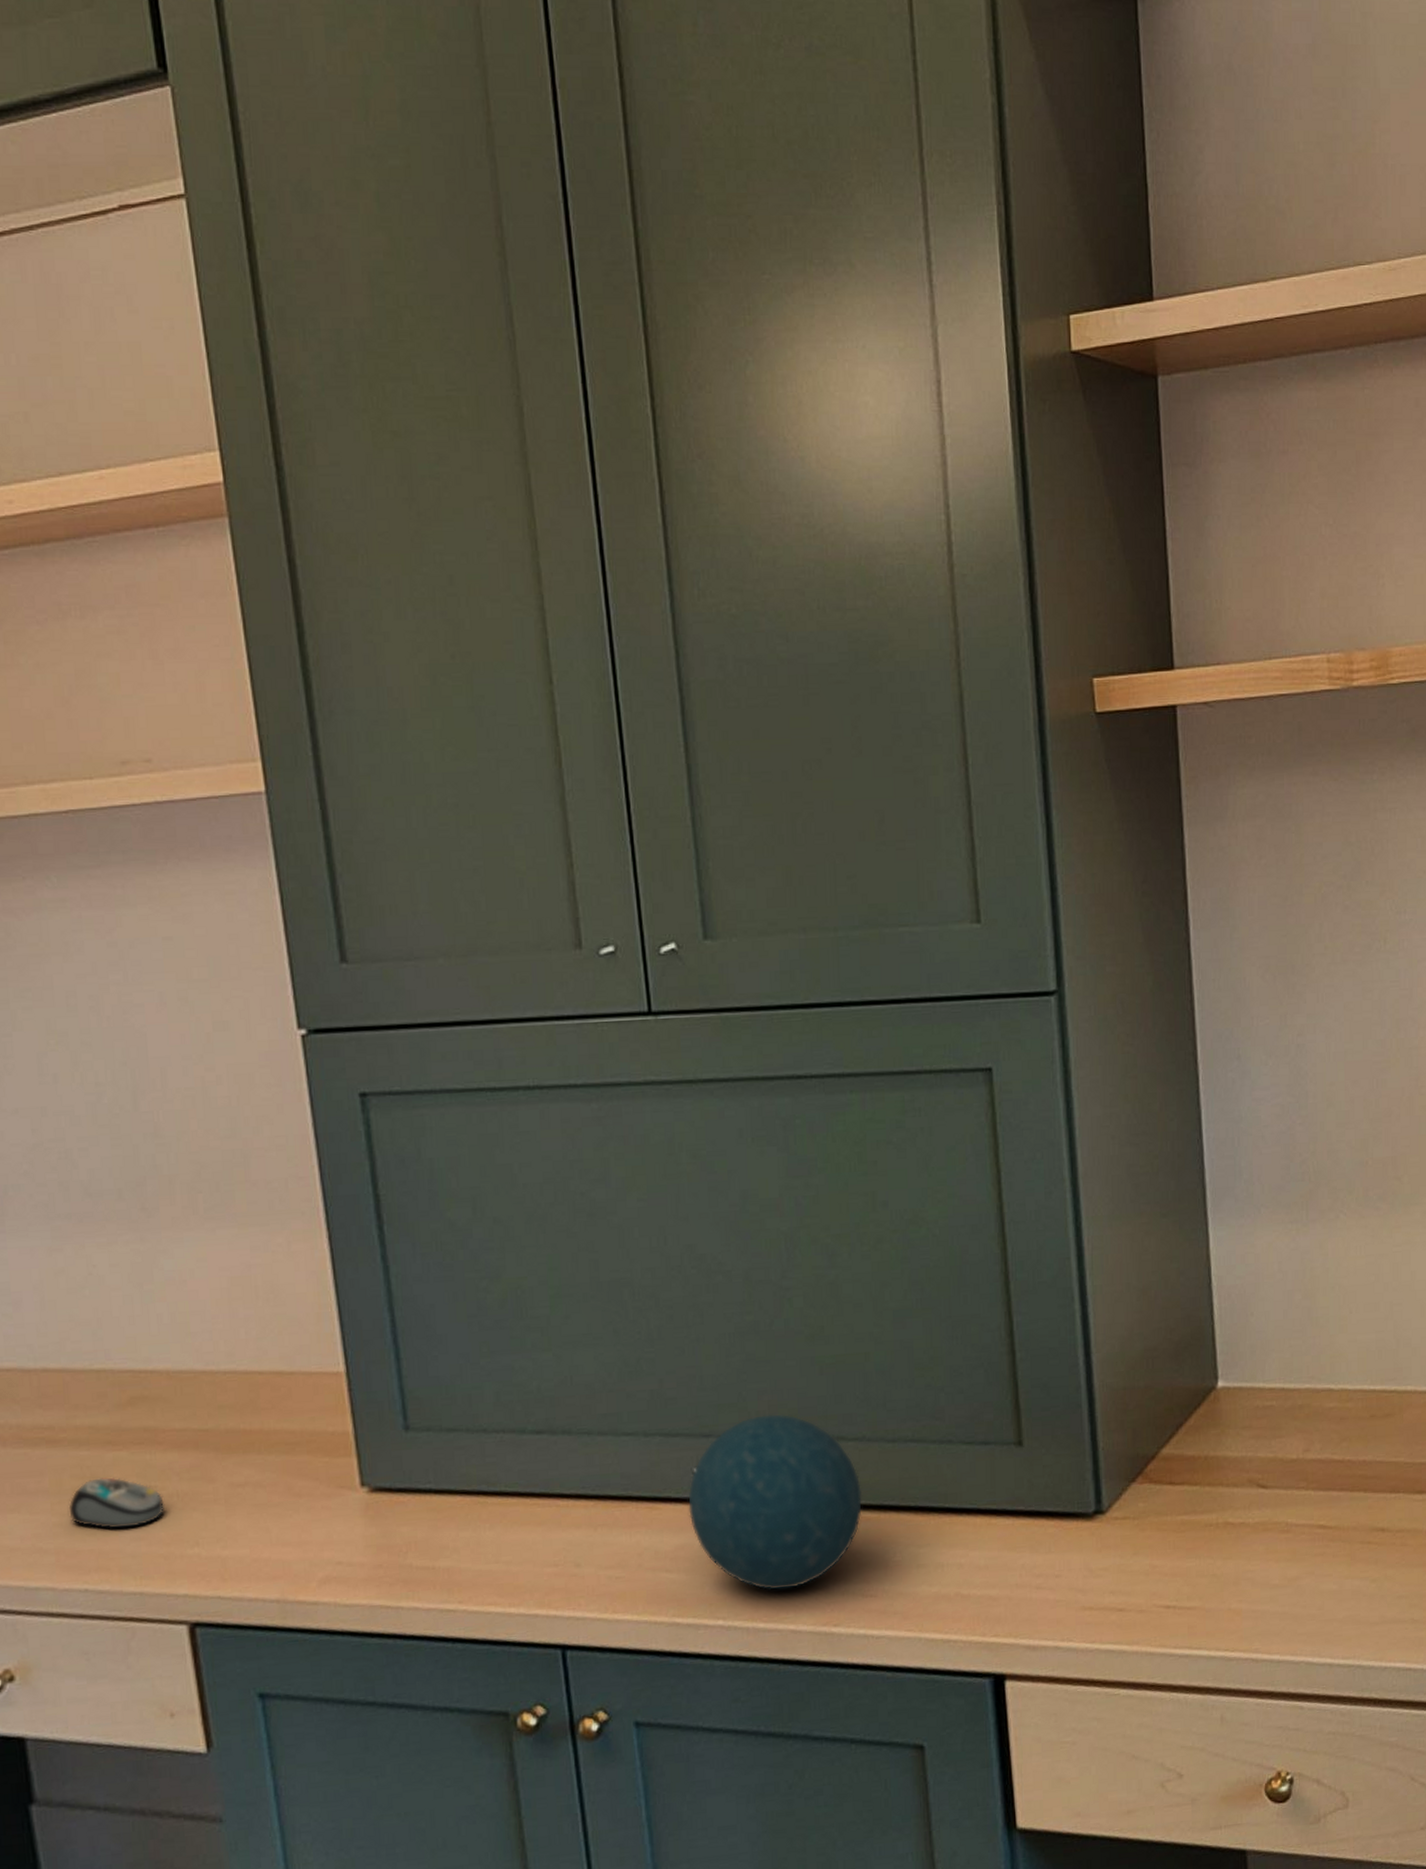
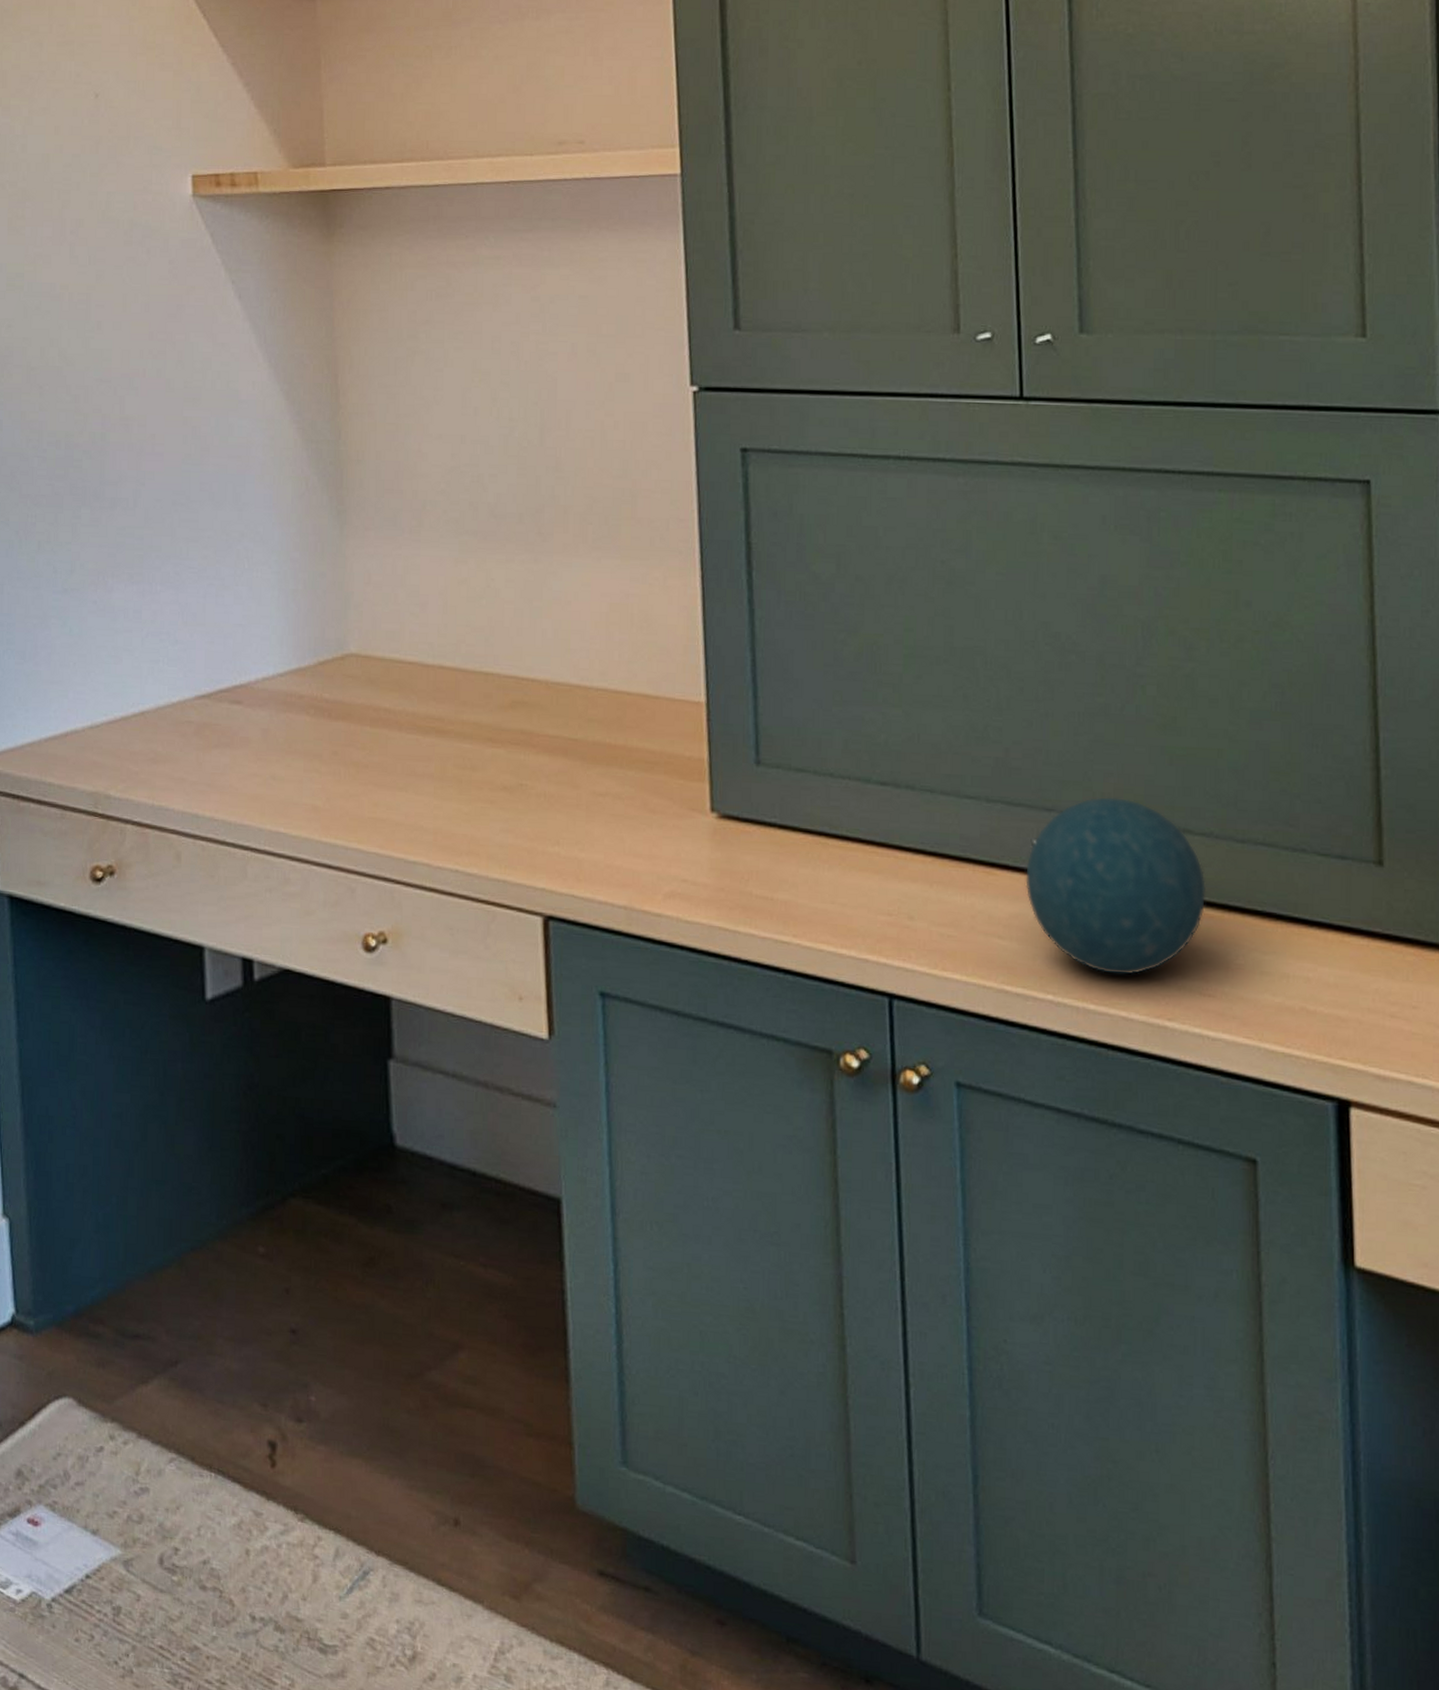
computer mouse: present [68,1477,165,1529] -> none [449,770,532,820]

